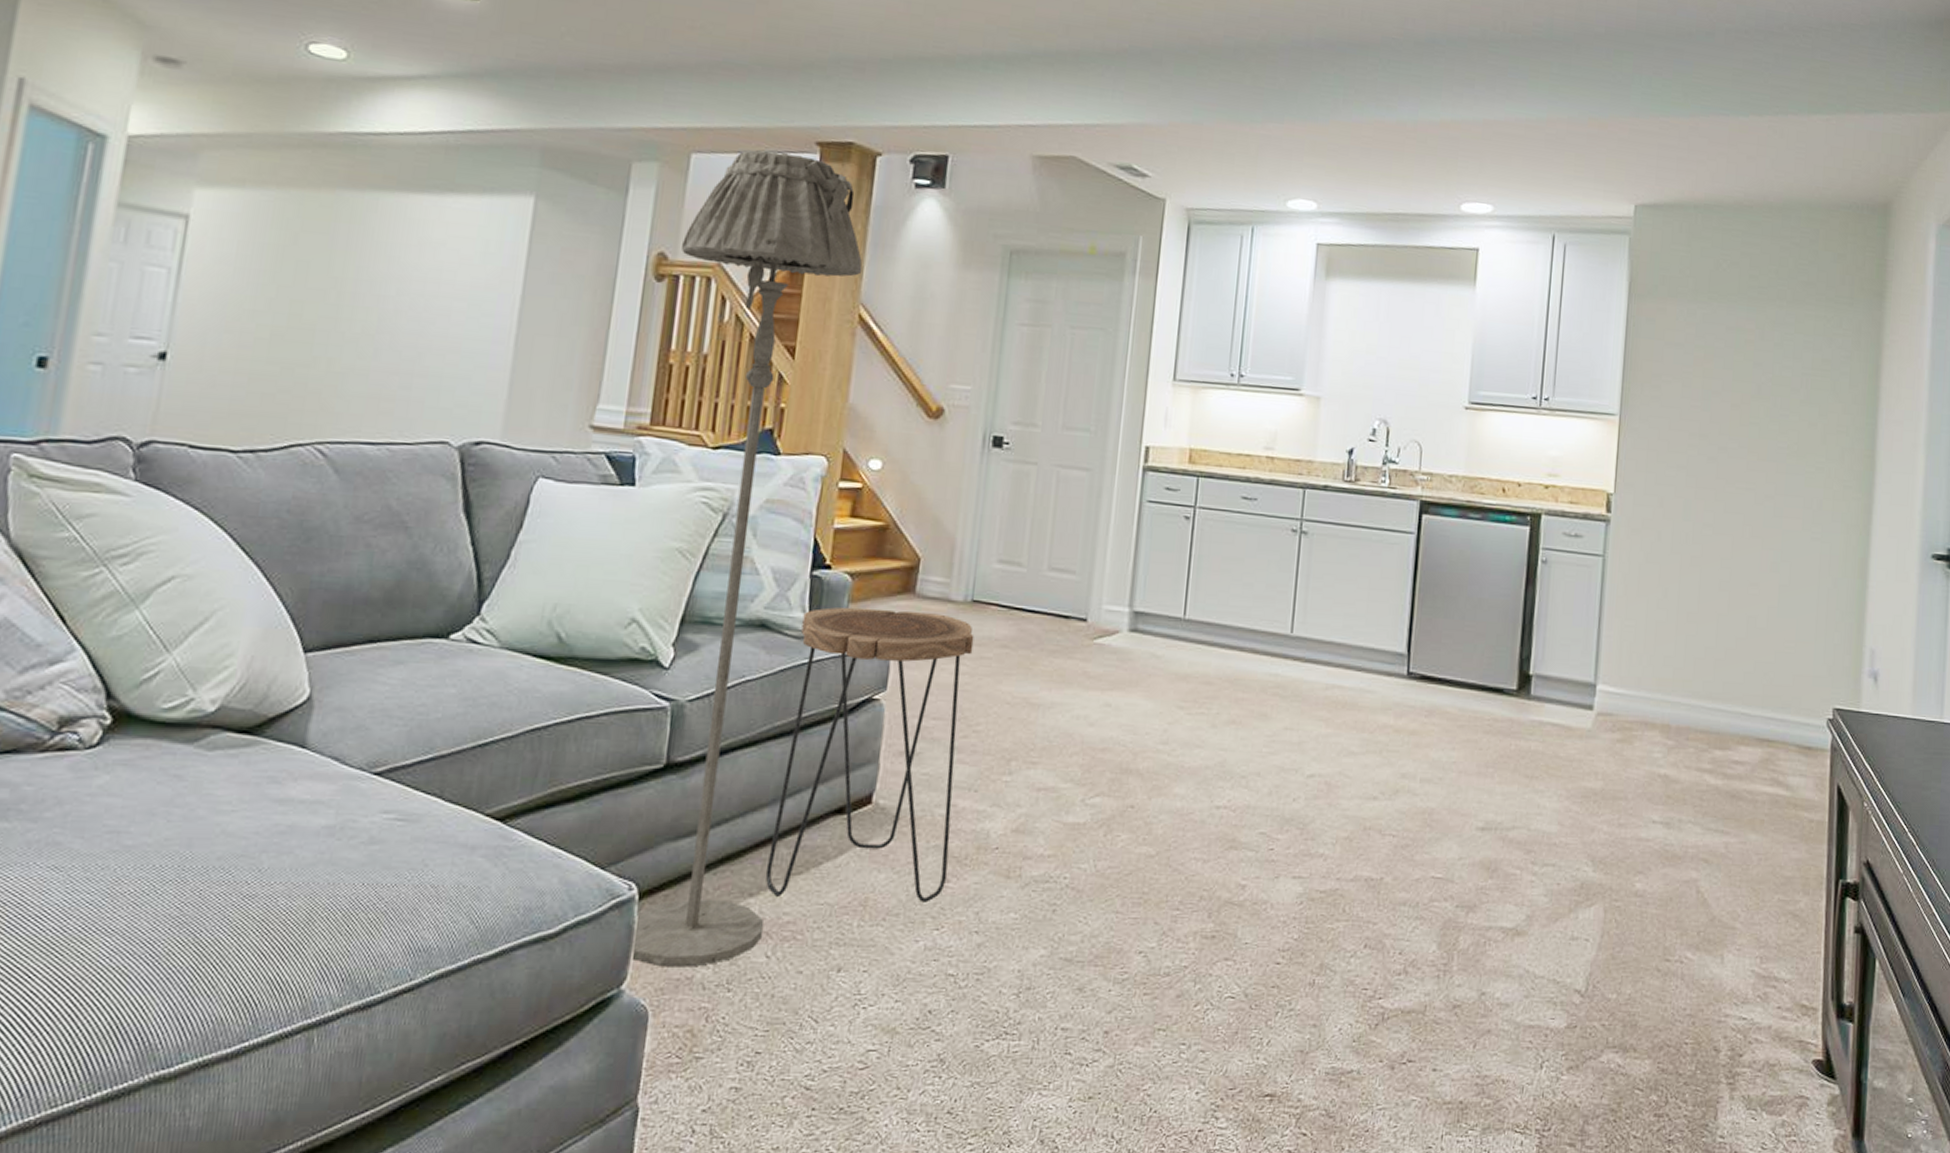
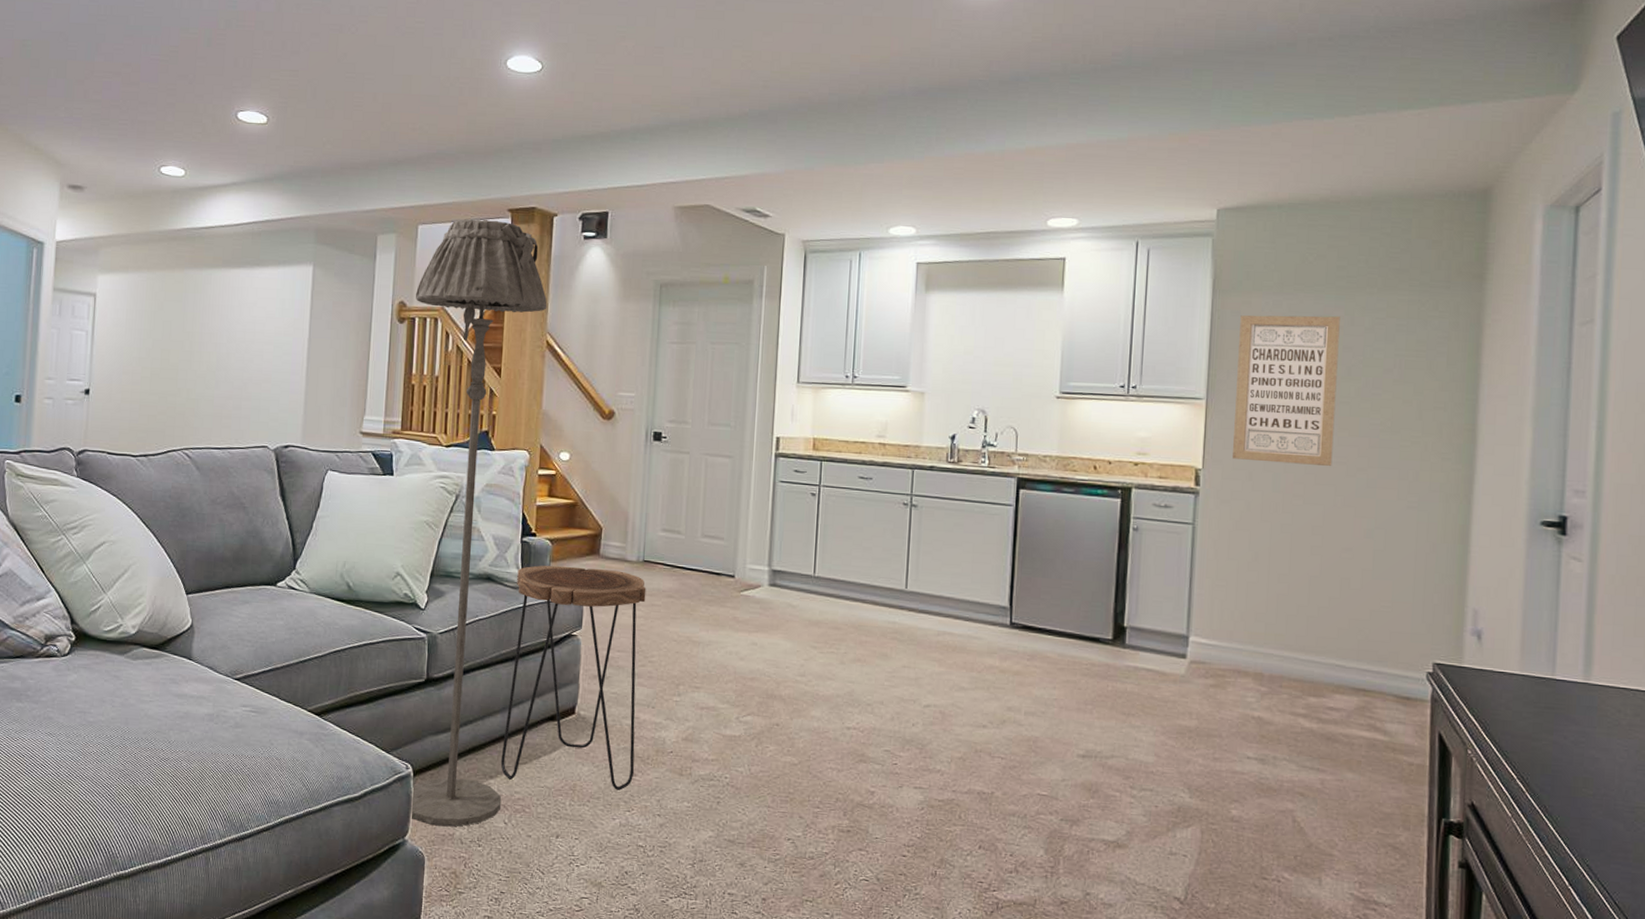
wall art: none [1645,323,1751,494] -> present [1233,315,1340,467]

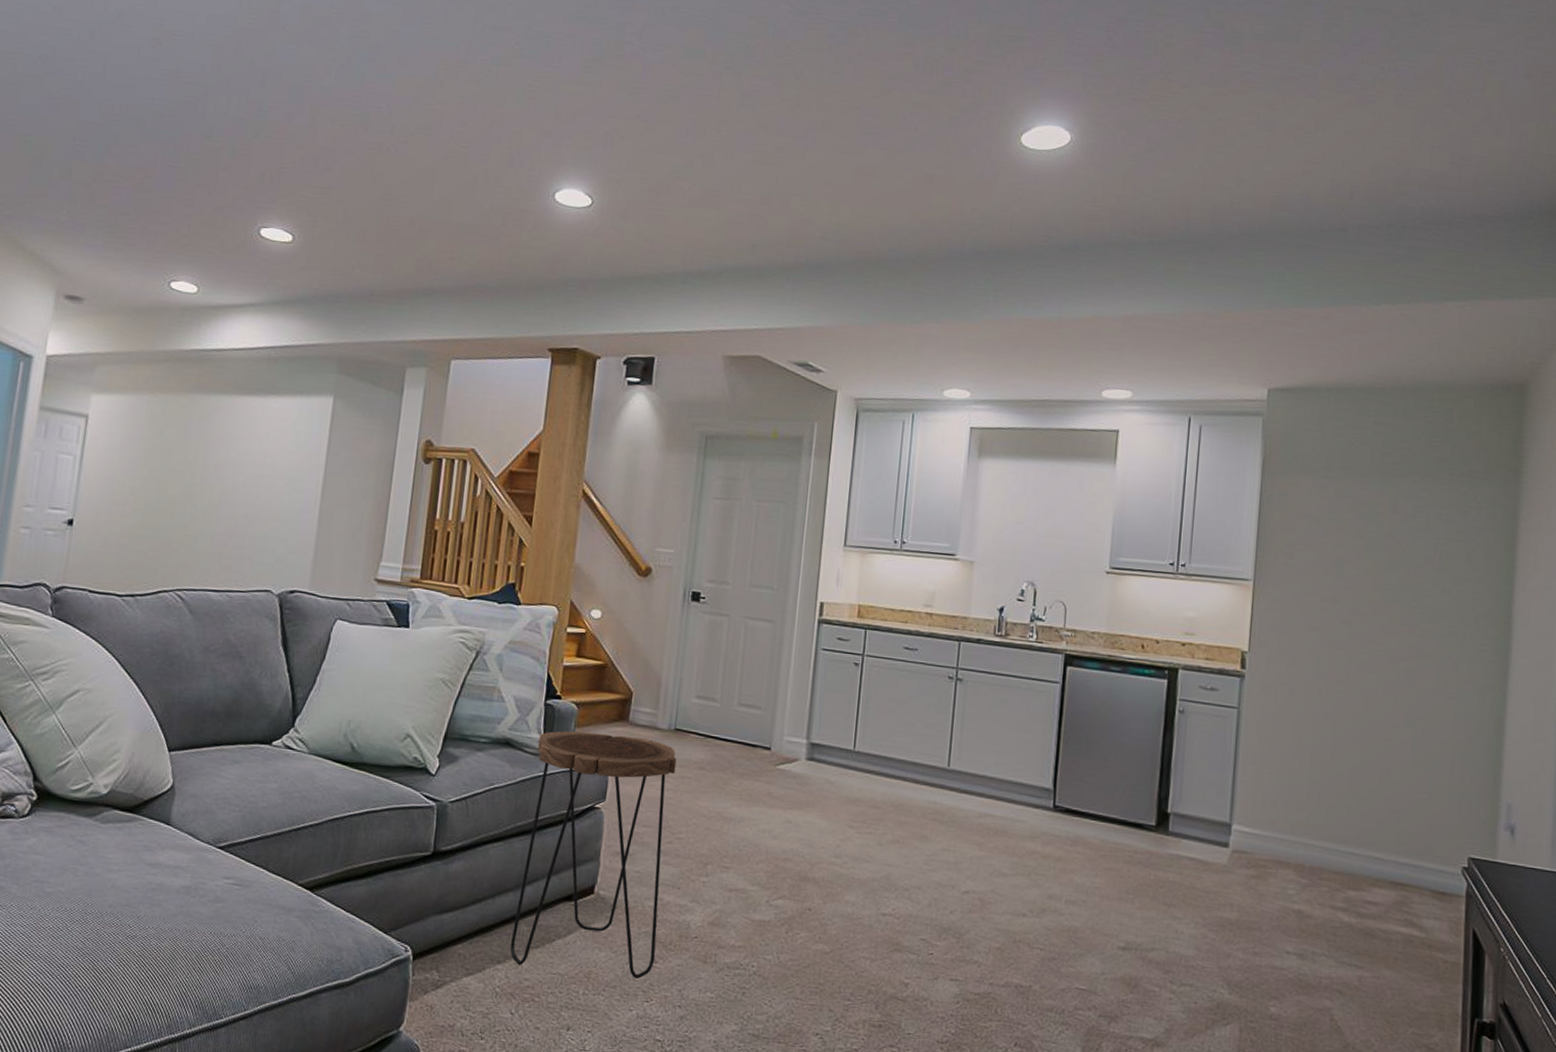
floor lamp: present [411,219,547,827] -> none [407,356,586,1017]
wall art: present [1233,315,1340,467] -> none [1278,497,1384,655]

